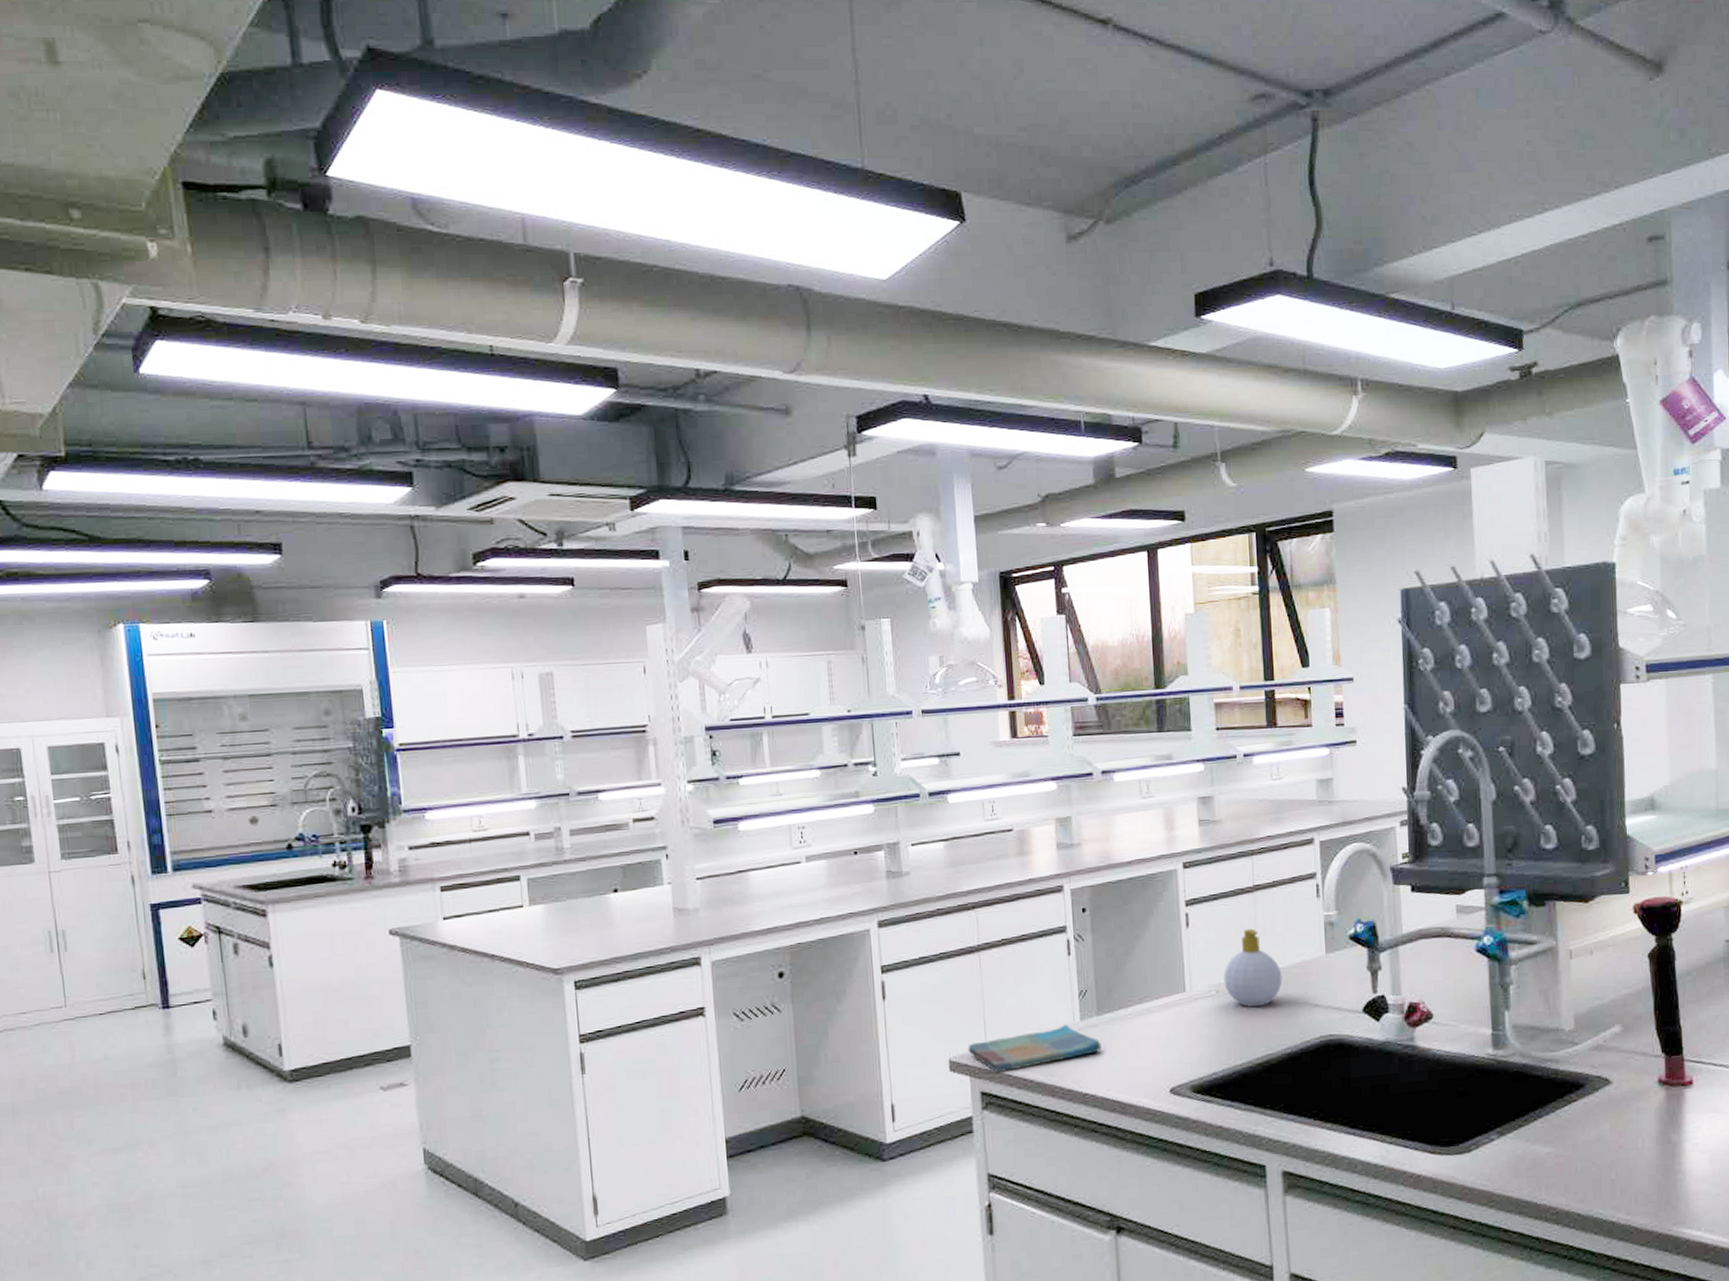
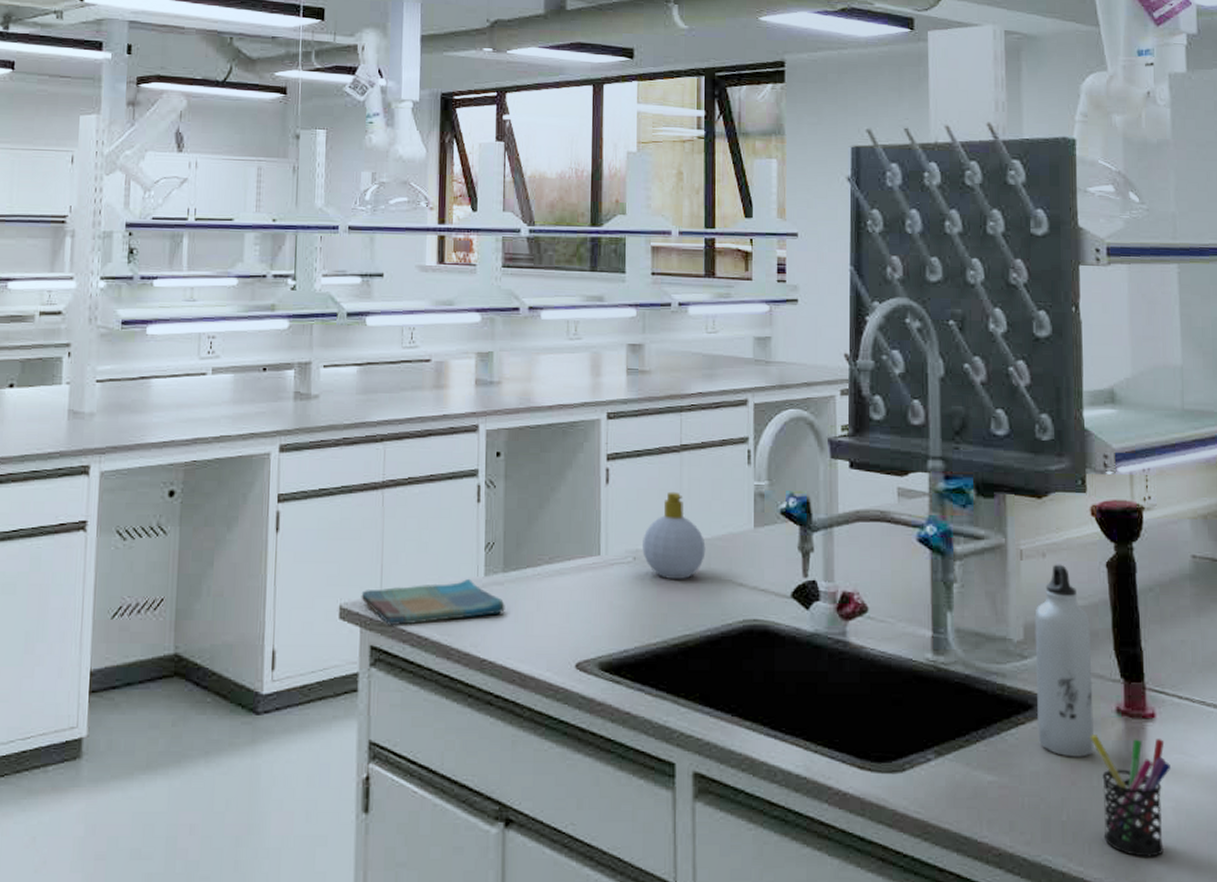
water bottle: none [1584,959,1639,1125] -> present [1034,564,1095,757]
pen holder: none [1635,1102,1708,1203] -> present [1090,735,1172,857]

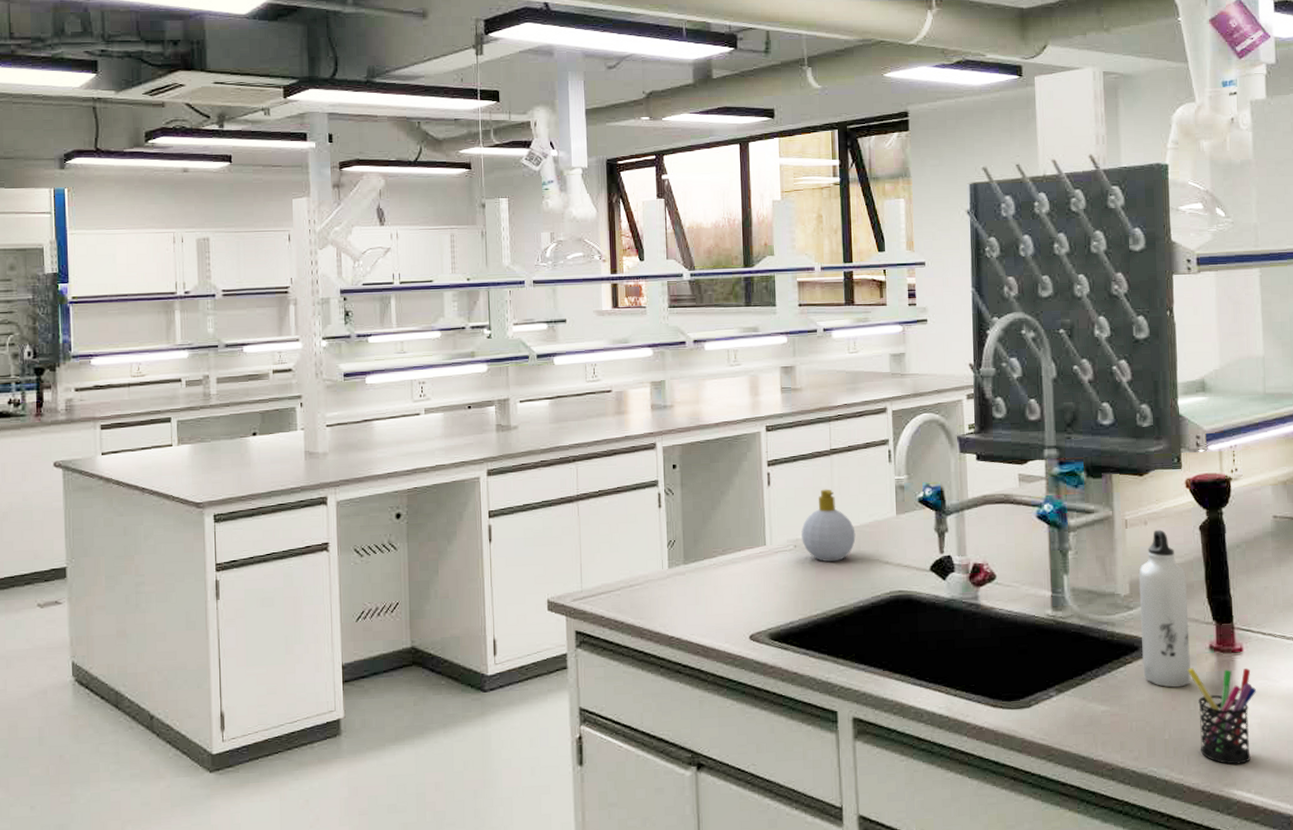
dish towel: present [361,579,505,625] -> none [565,572,687,613]

